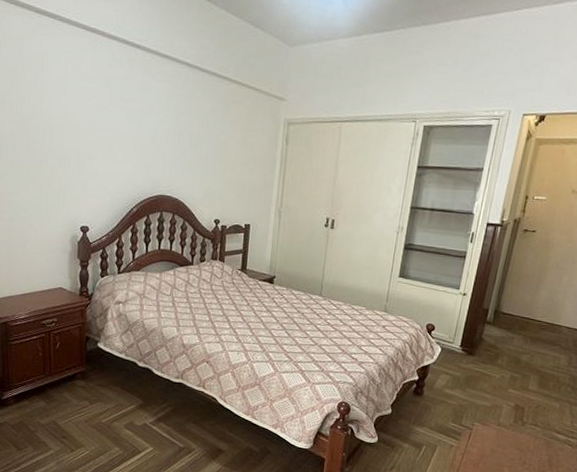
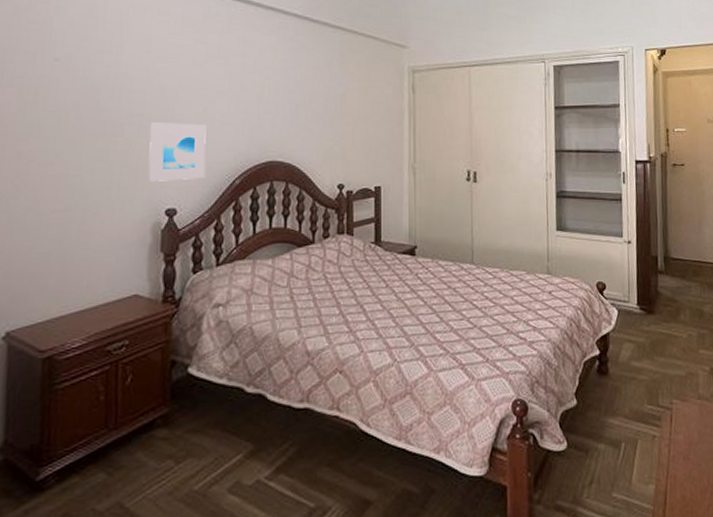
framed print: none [67,155,111,205] -> present [148,122,206,182]

